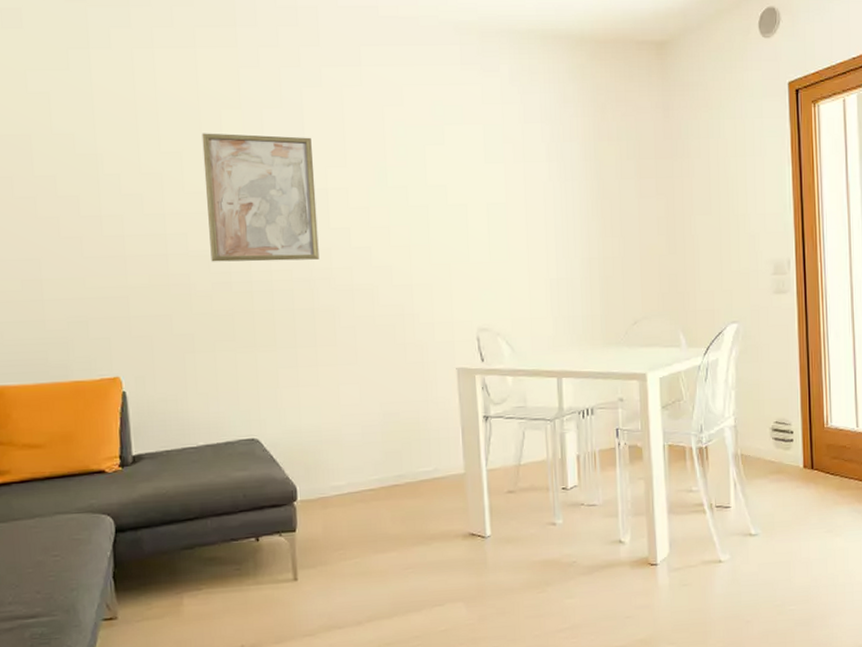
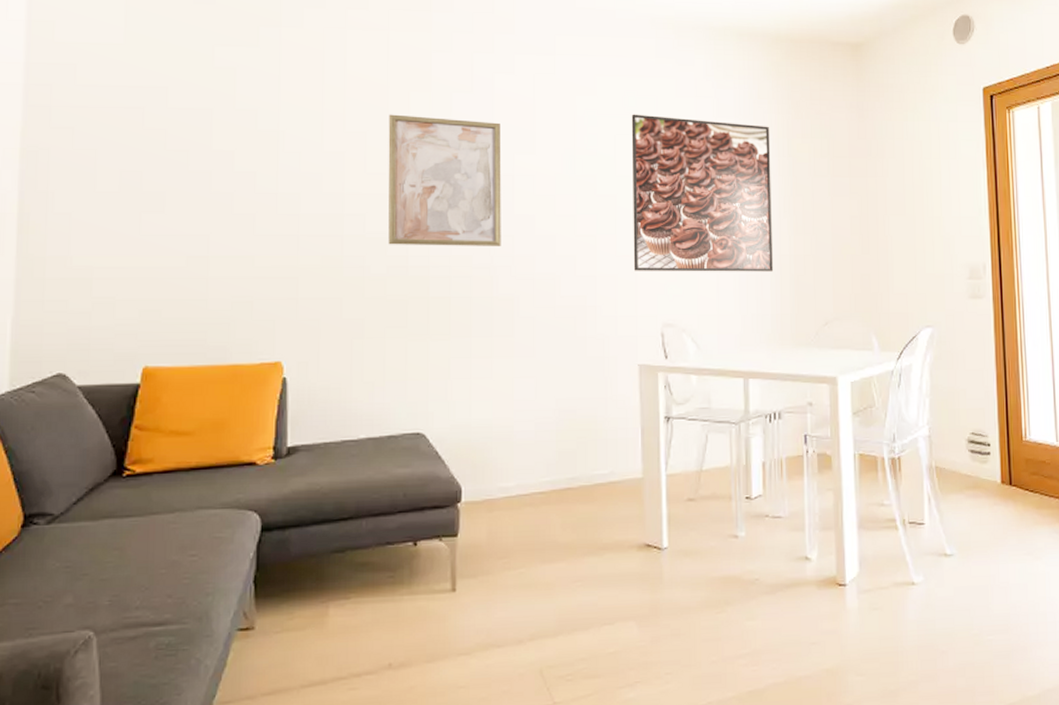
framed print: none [439,123,583,279] -> present [631,114,774,272]

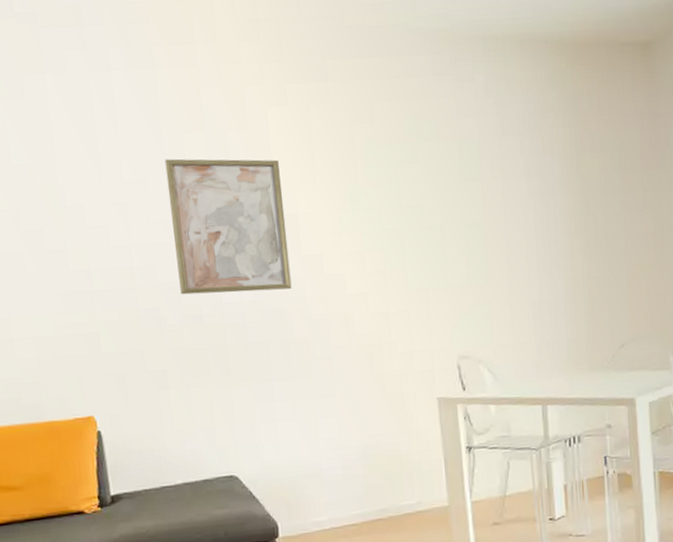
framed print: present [631,114,774,272] -> none [412,139,567,305]

